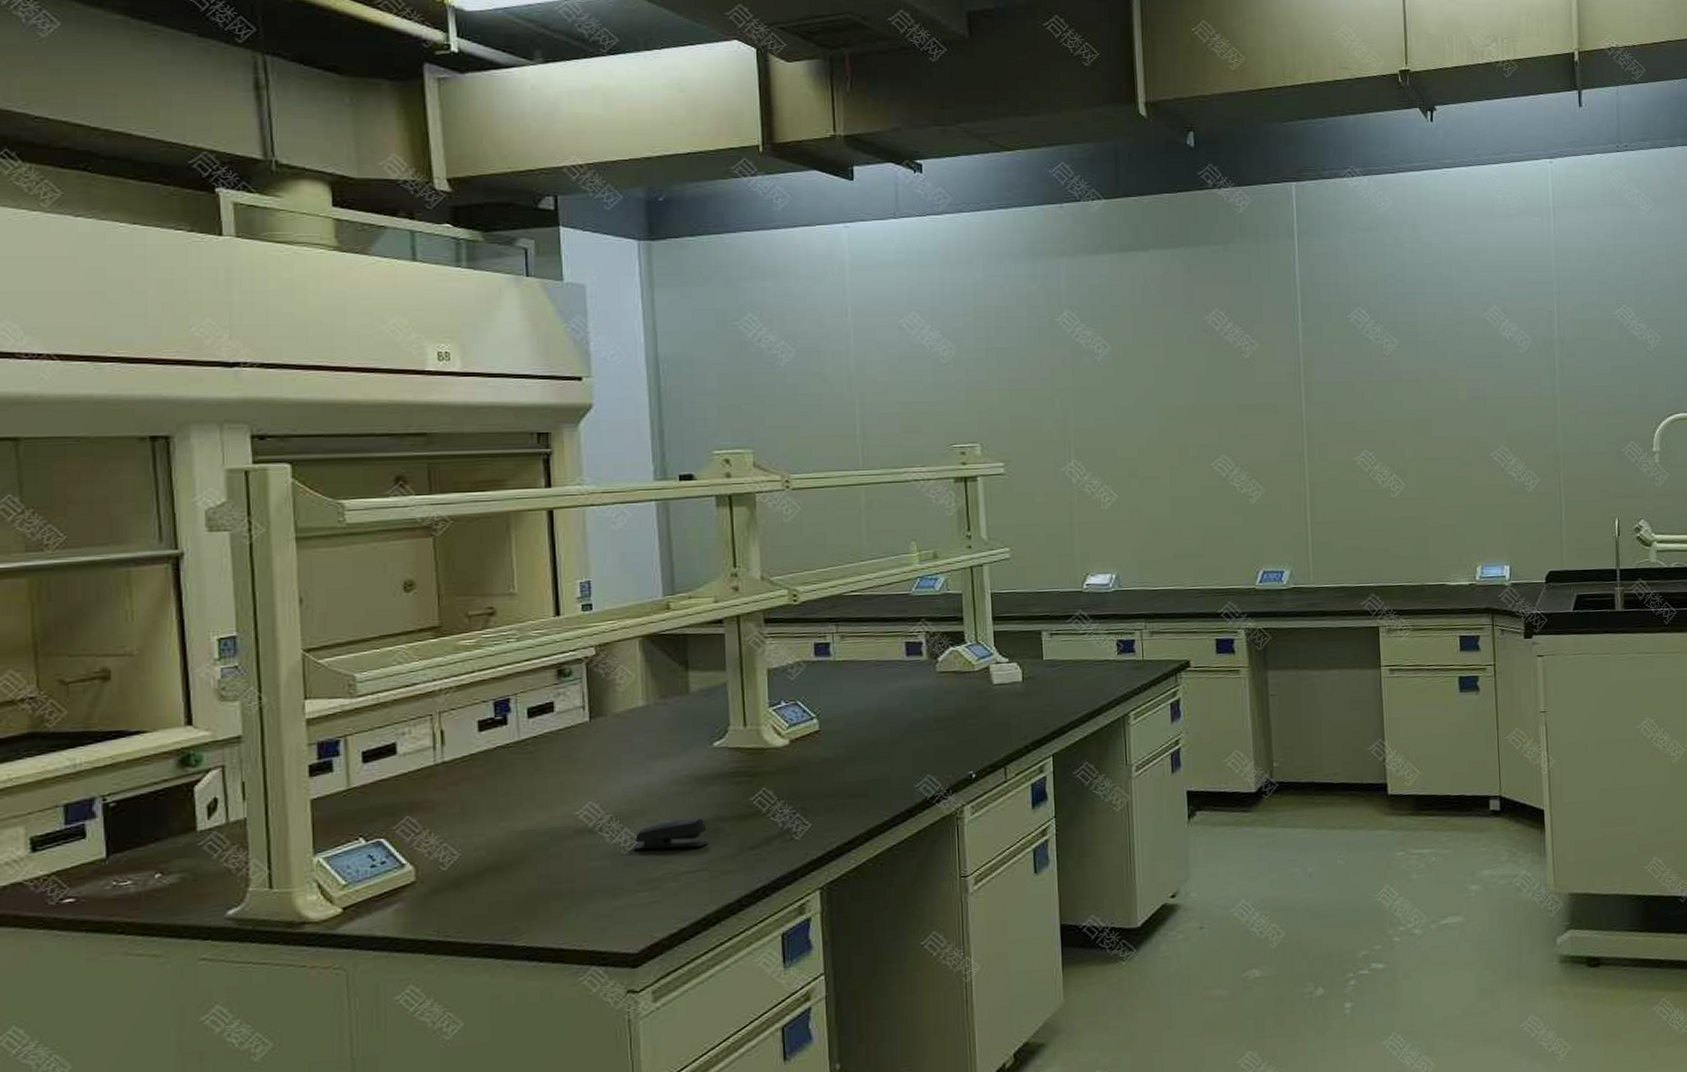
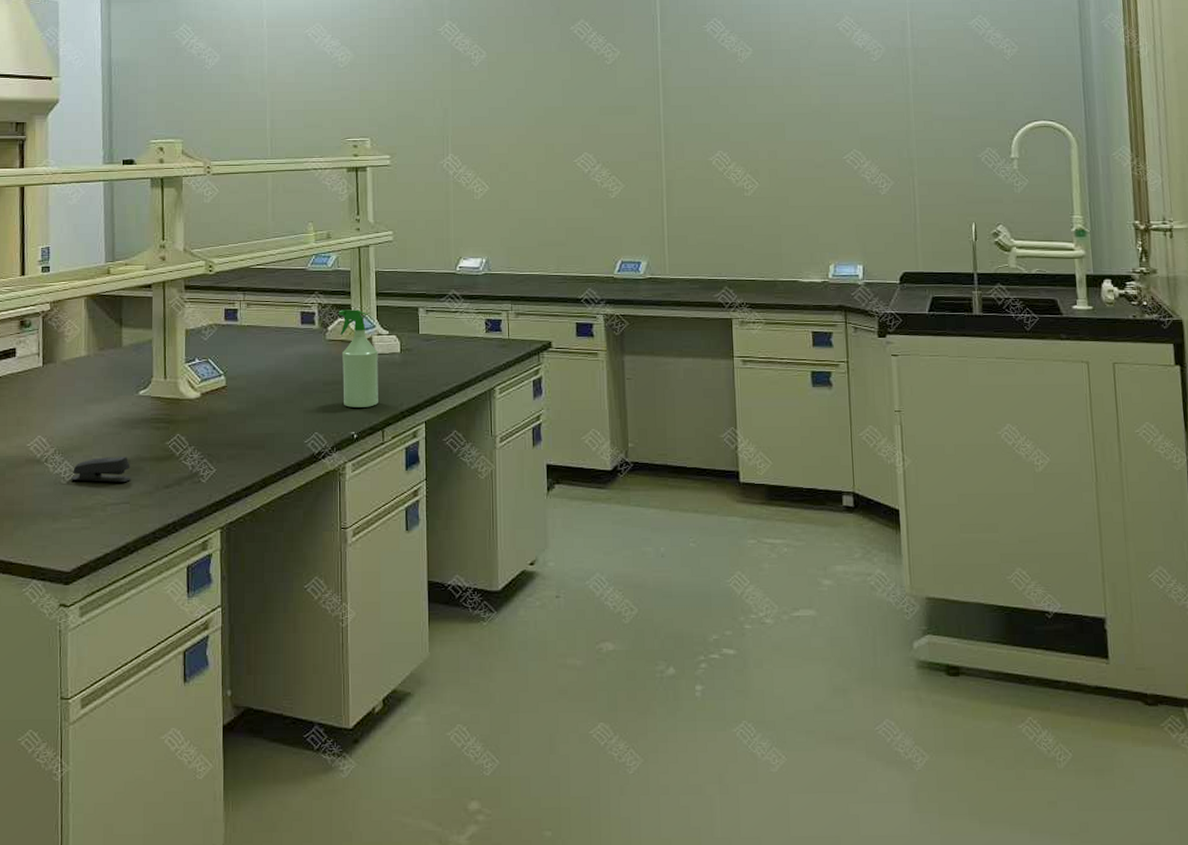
spray bottle: none [950,636,999,745] -> present [339,309,378,407]

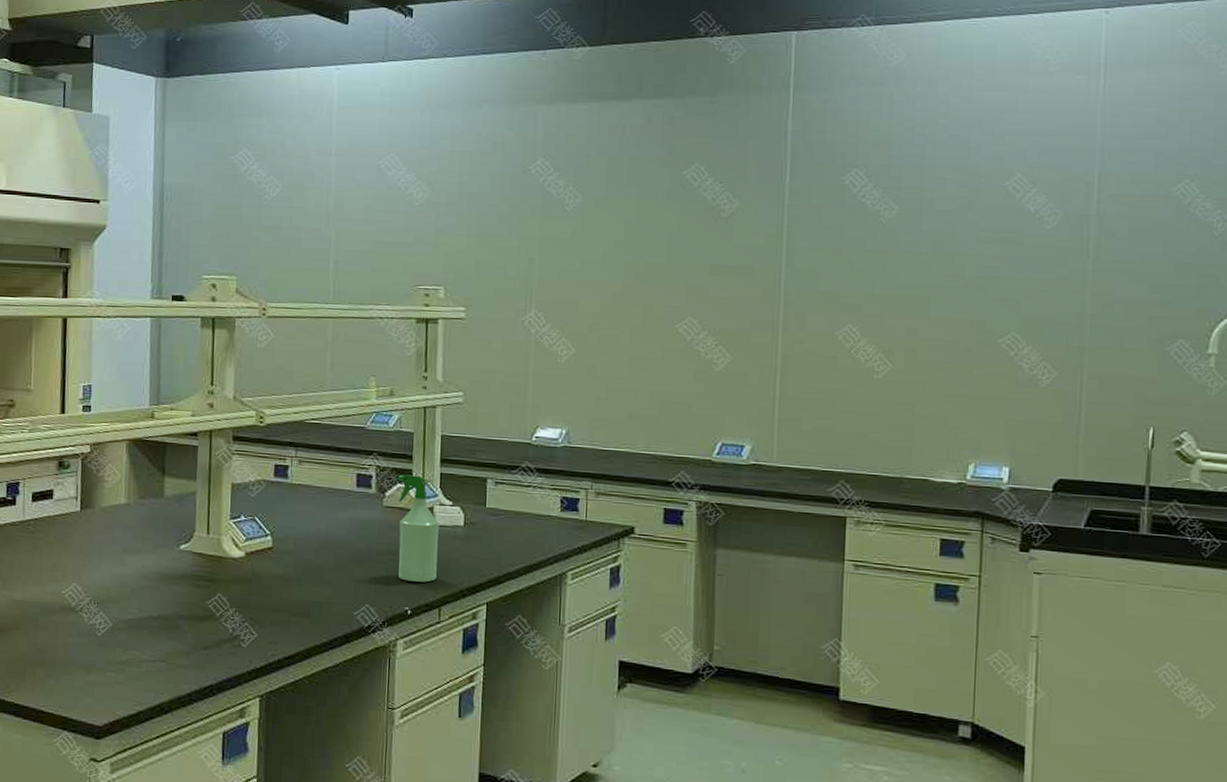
stapler: present [71,456,131,482] -> none [106,611,169,639]

